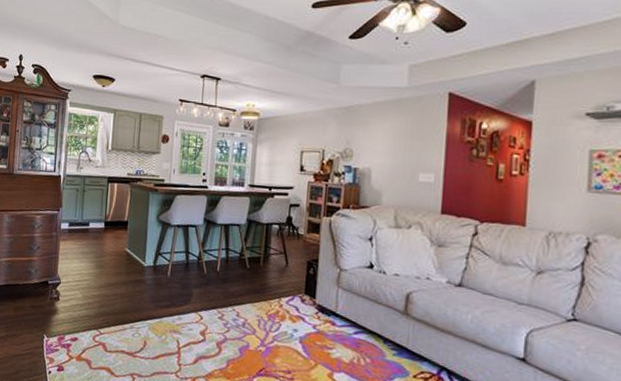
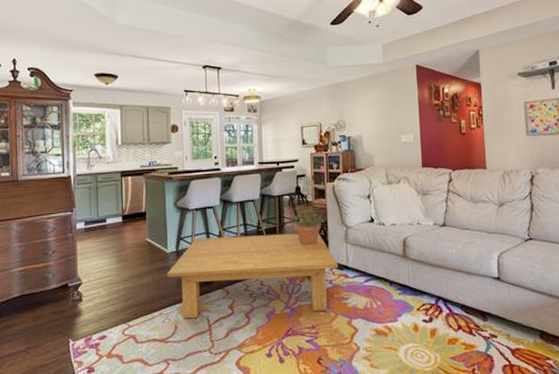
coffee table: none [142,256,326,357] -> present [167,233,339,319]
potted plant: none [279,237,316,283] -> present [292,205,325,246]

